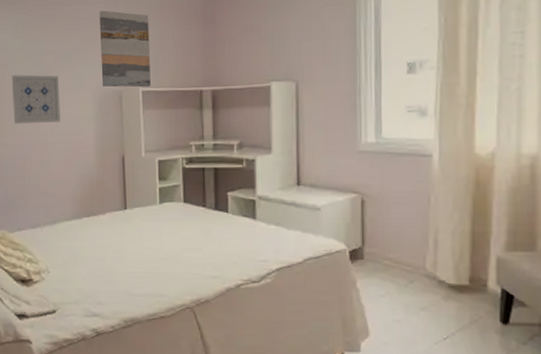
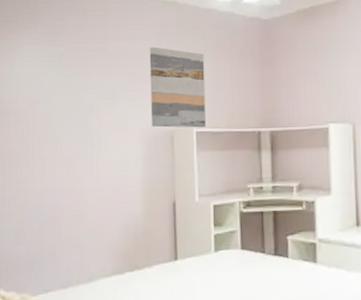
wall art: present [11,75,61,124] -> none [42,113,102,168]

